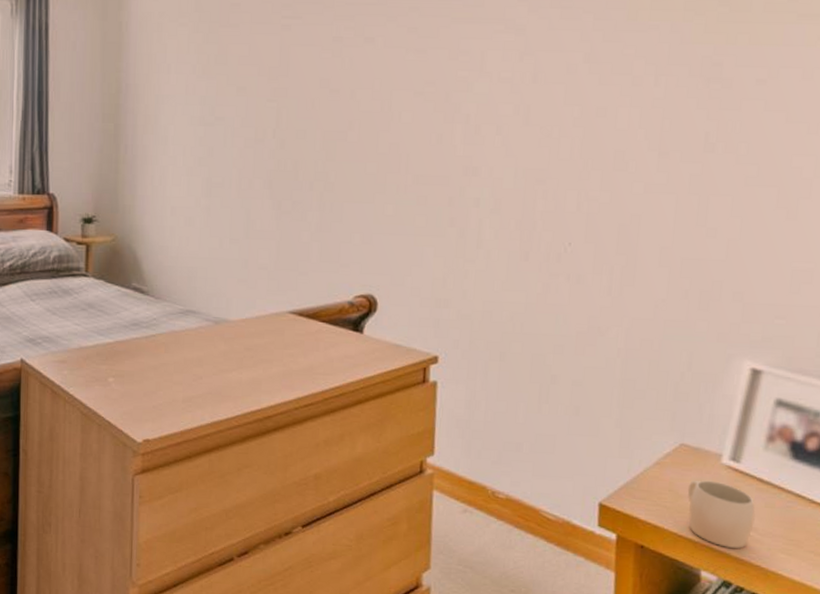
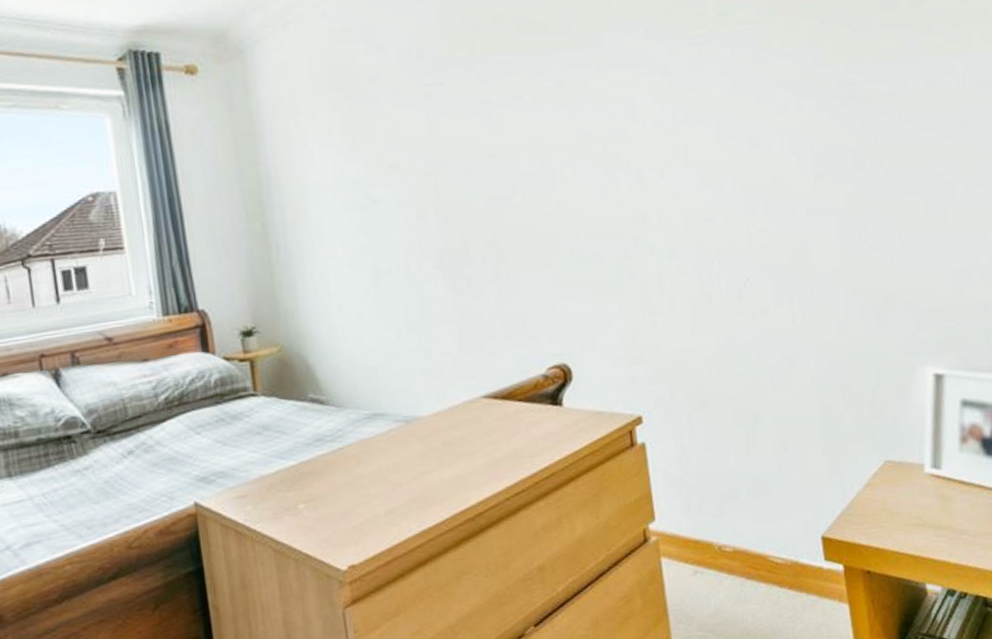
mug: present [687,480,755,549] -> none [899,491,964,556]

